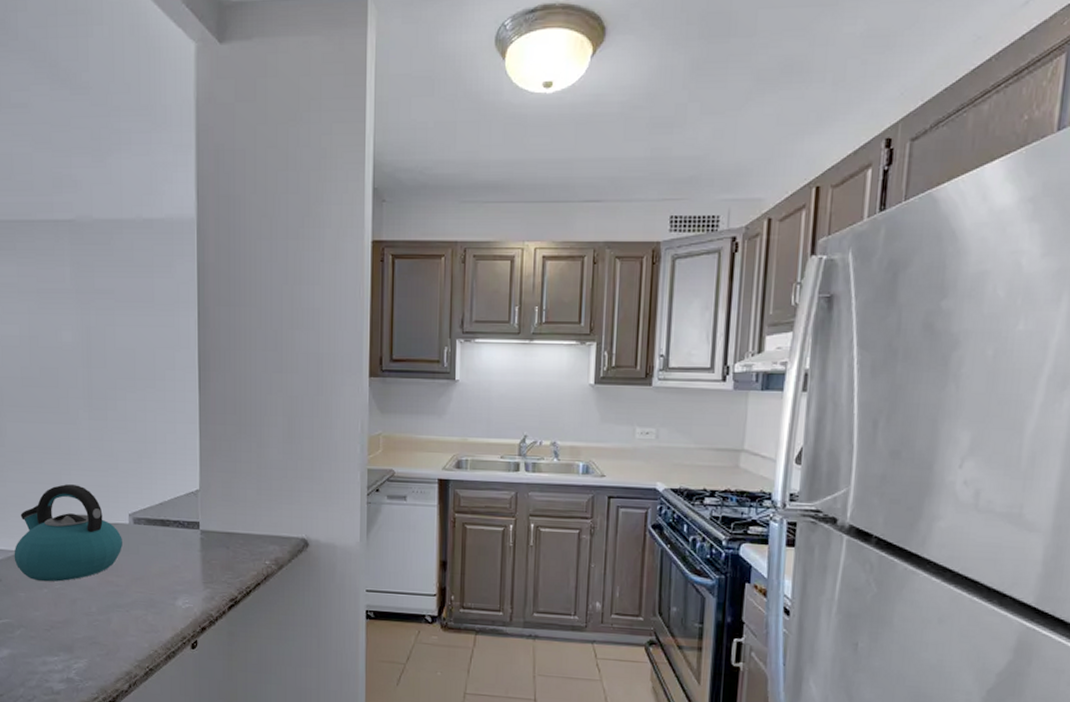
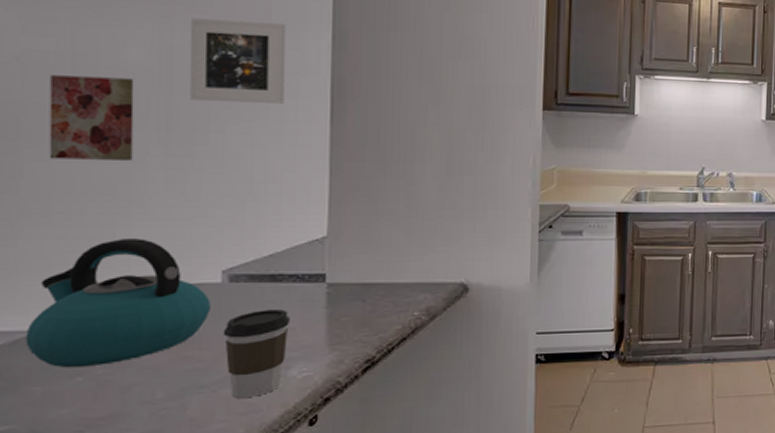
wall art: none [18,355,69,422] -> present [49,75,134,160]
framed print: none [100,304,165,374] -> present [190,18,286,104]
coffee cup: none [131,548,175,620] -> present [223,309,290,399]

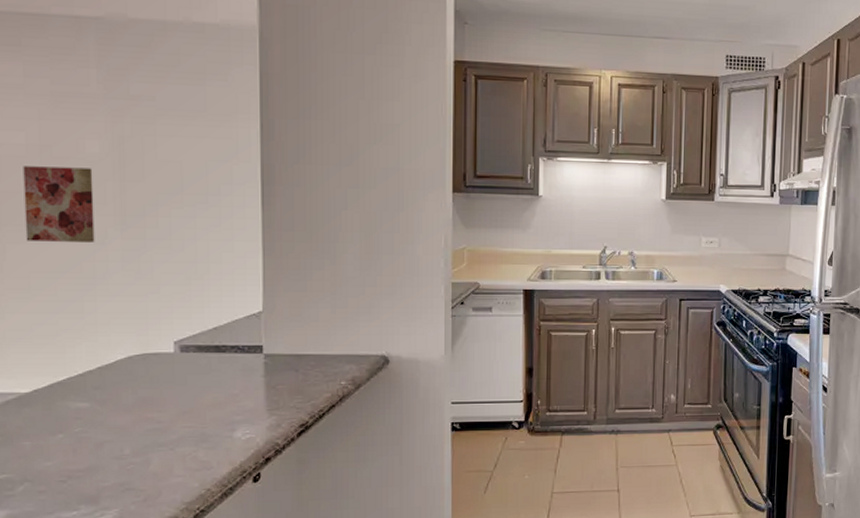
kettle: present [25,239,210,368] -> none [15,312,166,426]
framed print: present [190,18,286,104] -> none [137,111,221,189]
coffee cup: present [223,309,290,399] -> none [177,377,233,457]

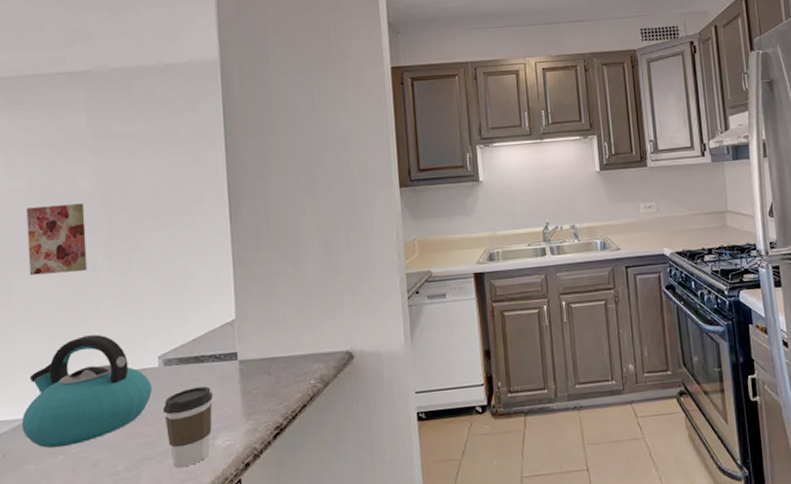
kettle: none [15,312,166,426] -> present [21,334,152,448]
coffee cup: none [177,377,233,457] -> present [162,386,213,468]

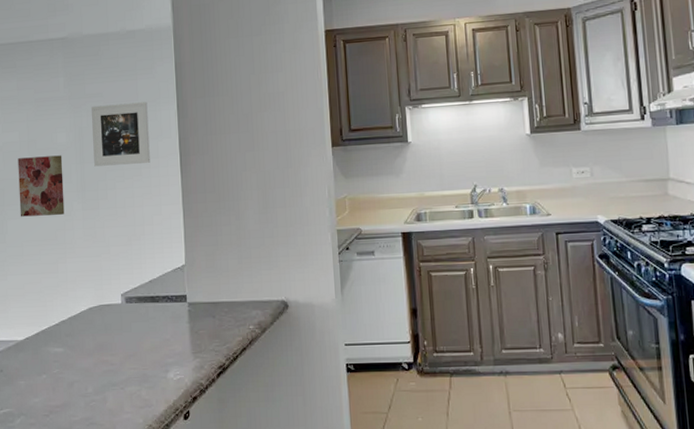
kettle: present [21,334,152,448] -> none [14,271,116,368]
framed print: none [120,142,194,215] -> present [90,102,150,167]
coffee cup: present [162,386,213,468] -> none [124,324,166,395]

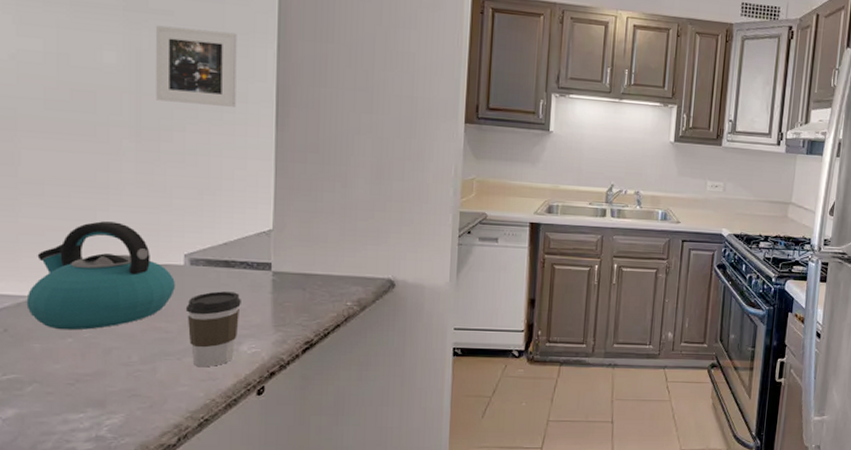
kettle: none [14,271,116,368] -> present [26,221,175,331]
wall art: present [18,155,65,217] -> none [40,73,109,153]
coffee cup: none [124,324,166,395] -> present [185,291,241,368]

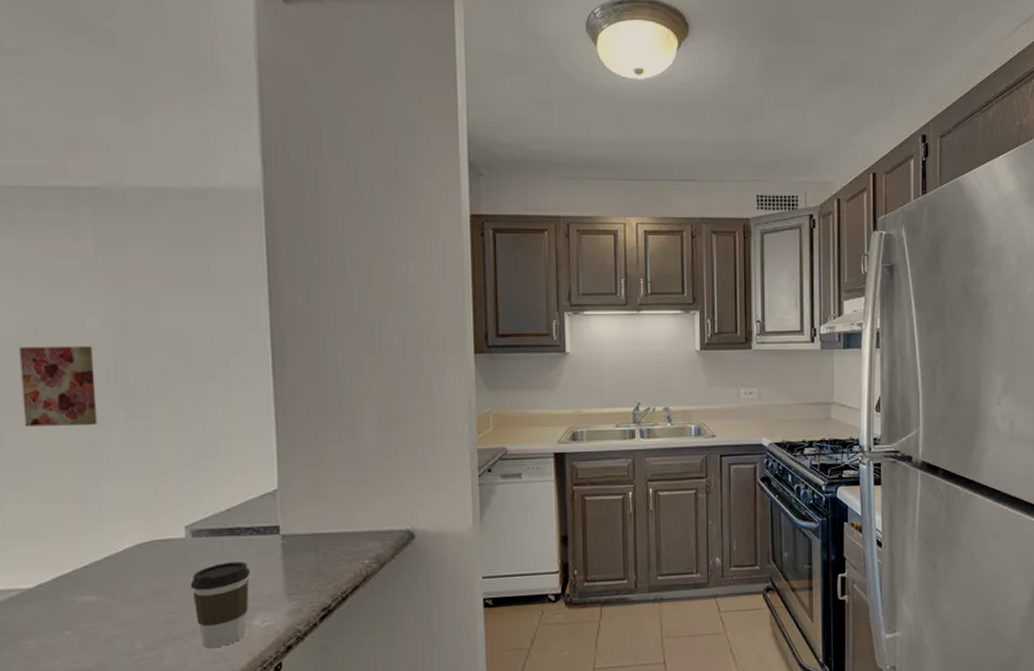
kettle: present [26,221,175,331] -> none [18,498,177,623]
wall art: none [40,73,109,153] -> present [19,346,98,427]
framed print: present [155,25,237,107] -> none [137,283,229,364]

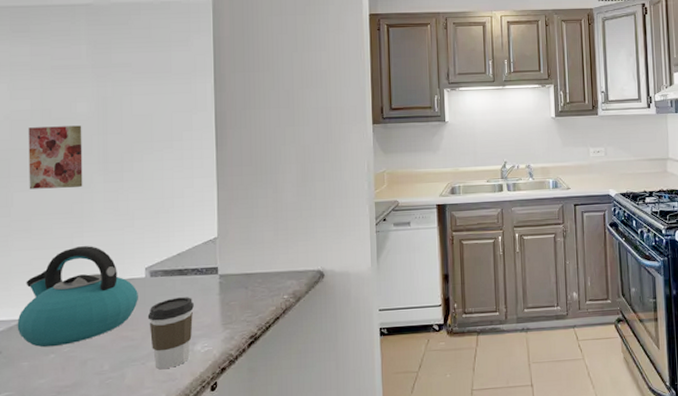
kettle: none [18,498,177,623] -> present [17,246,138,347]

